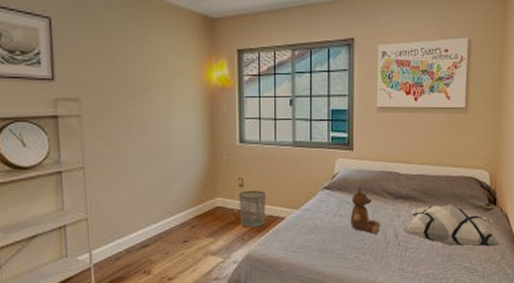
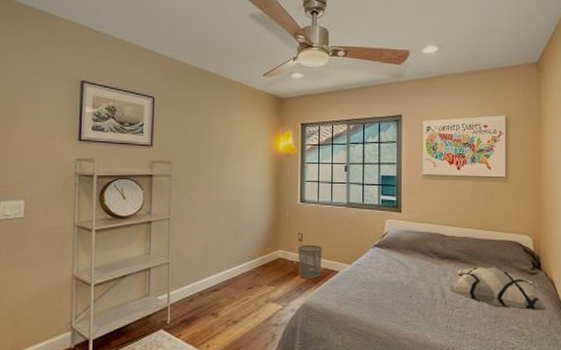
teddy bear: present [350,187,381,234] -> none [399,246,428,291]

